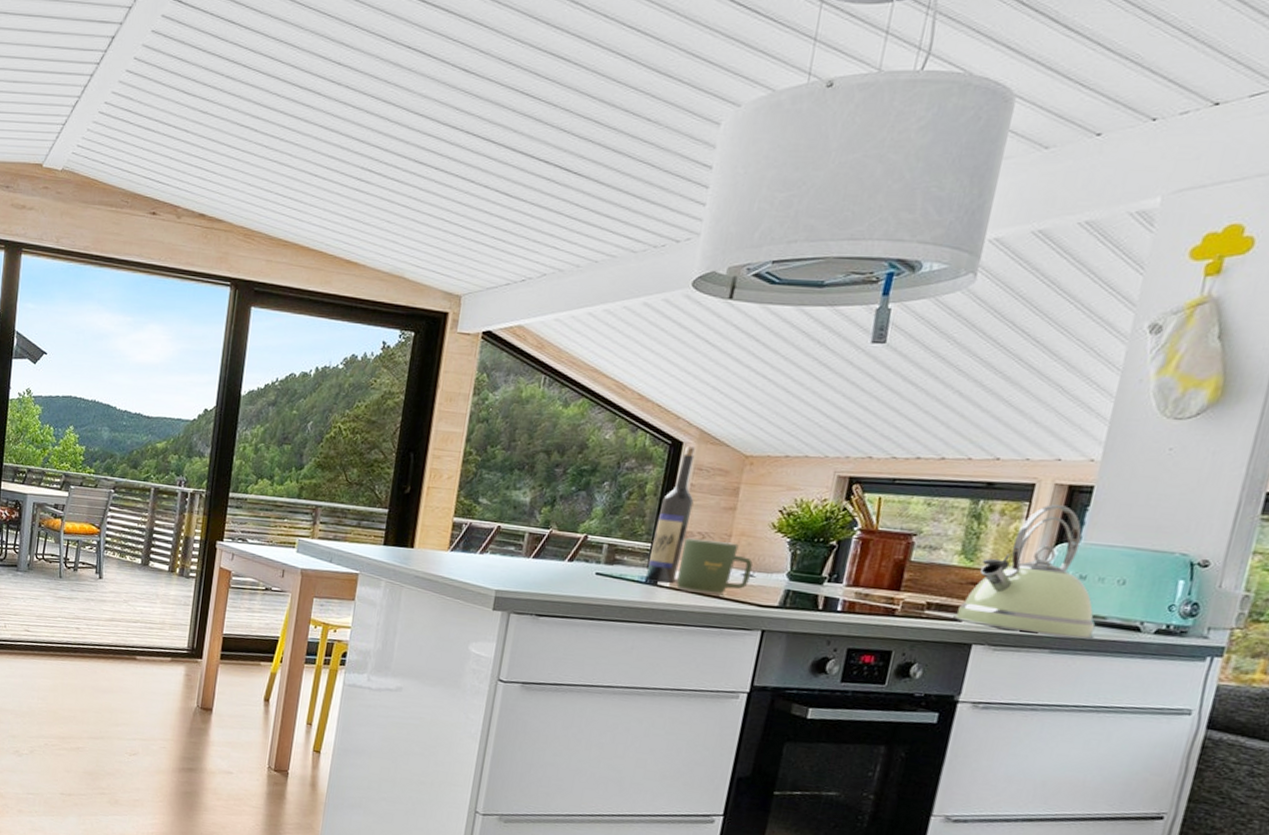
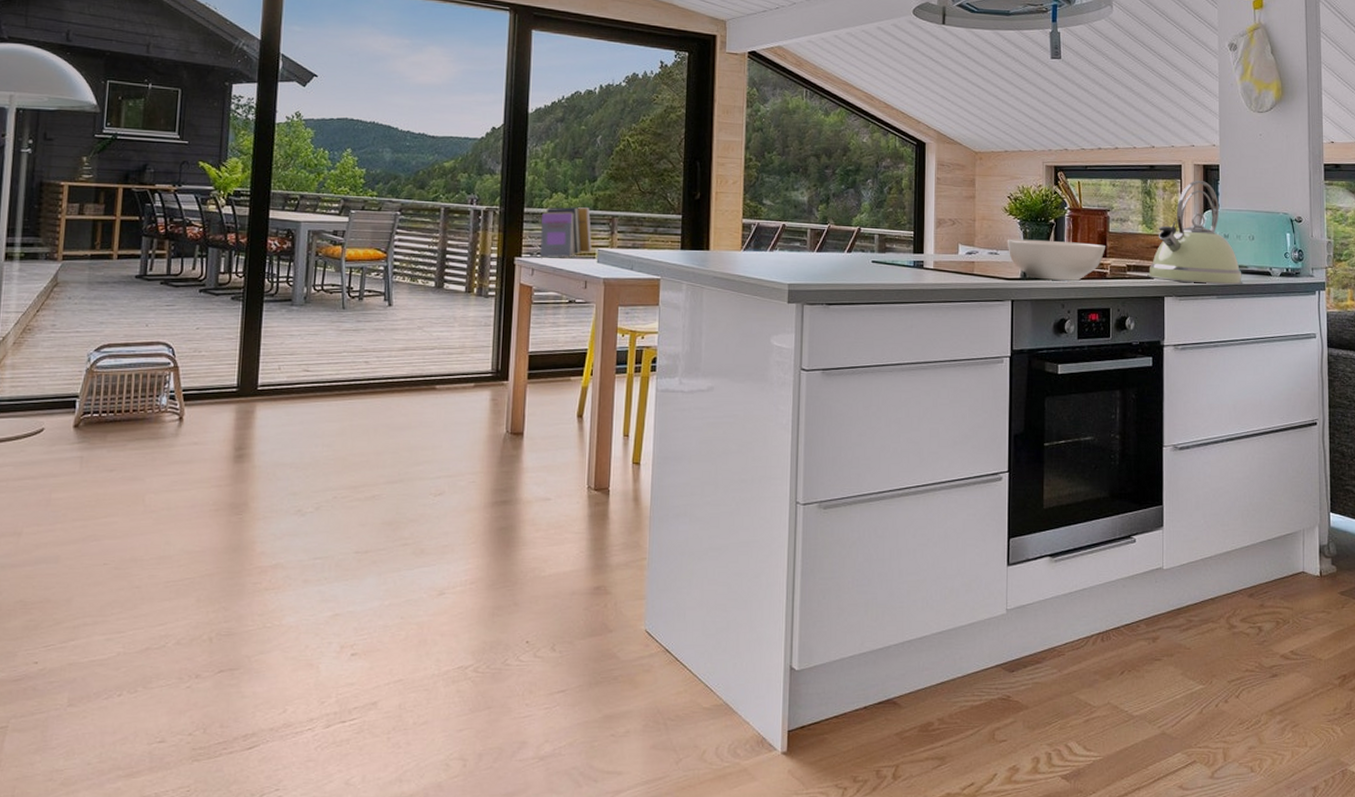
books: none [241,493,294,545] -> present [540,207,592,258]
wine bottle: present [645,446,695,584] -> none [913,146,942,266]
mug: present [676,538,753,596] -> none [939,225,996,273]
bowl: none [768,560,903,616] -> present [1007,238,1106,281]

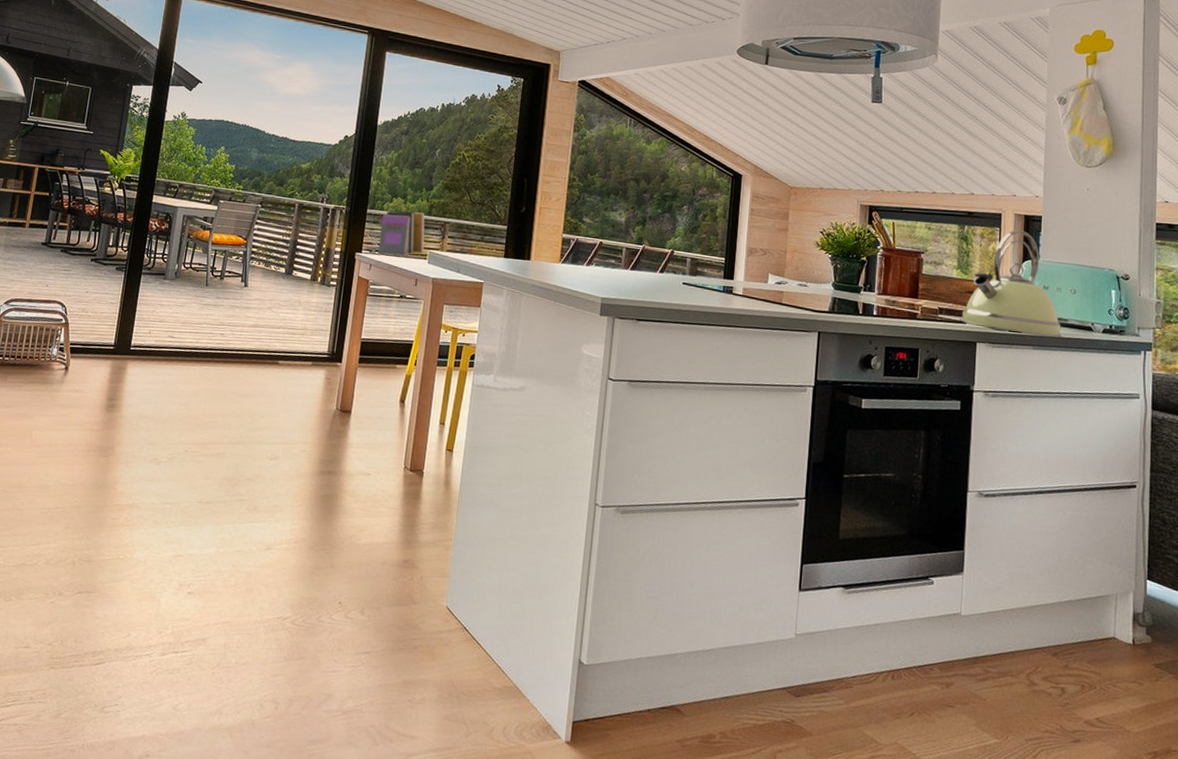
bowl: present [1007,238,1106,281] -> none [817,272,918,319]

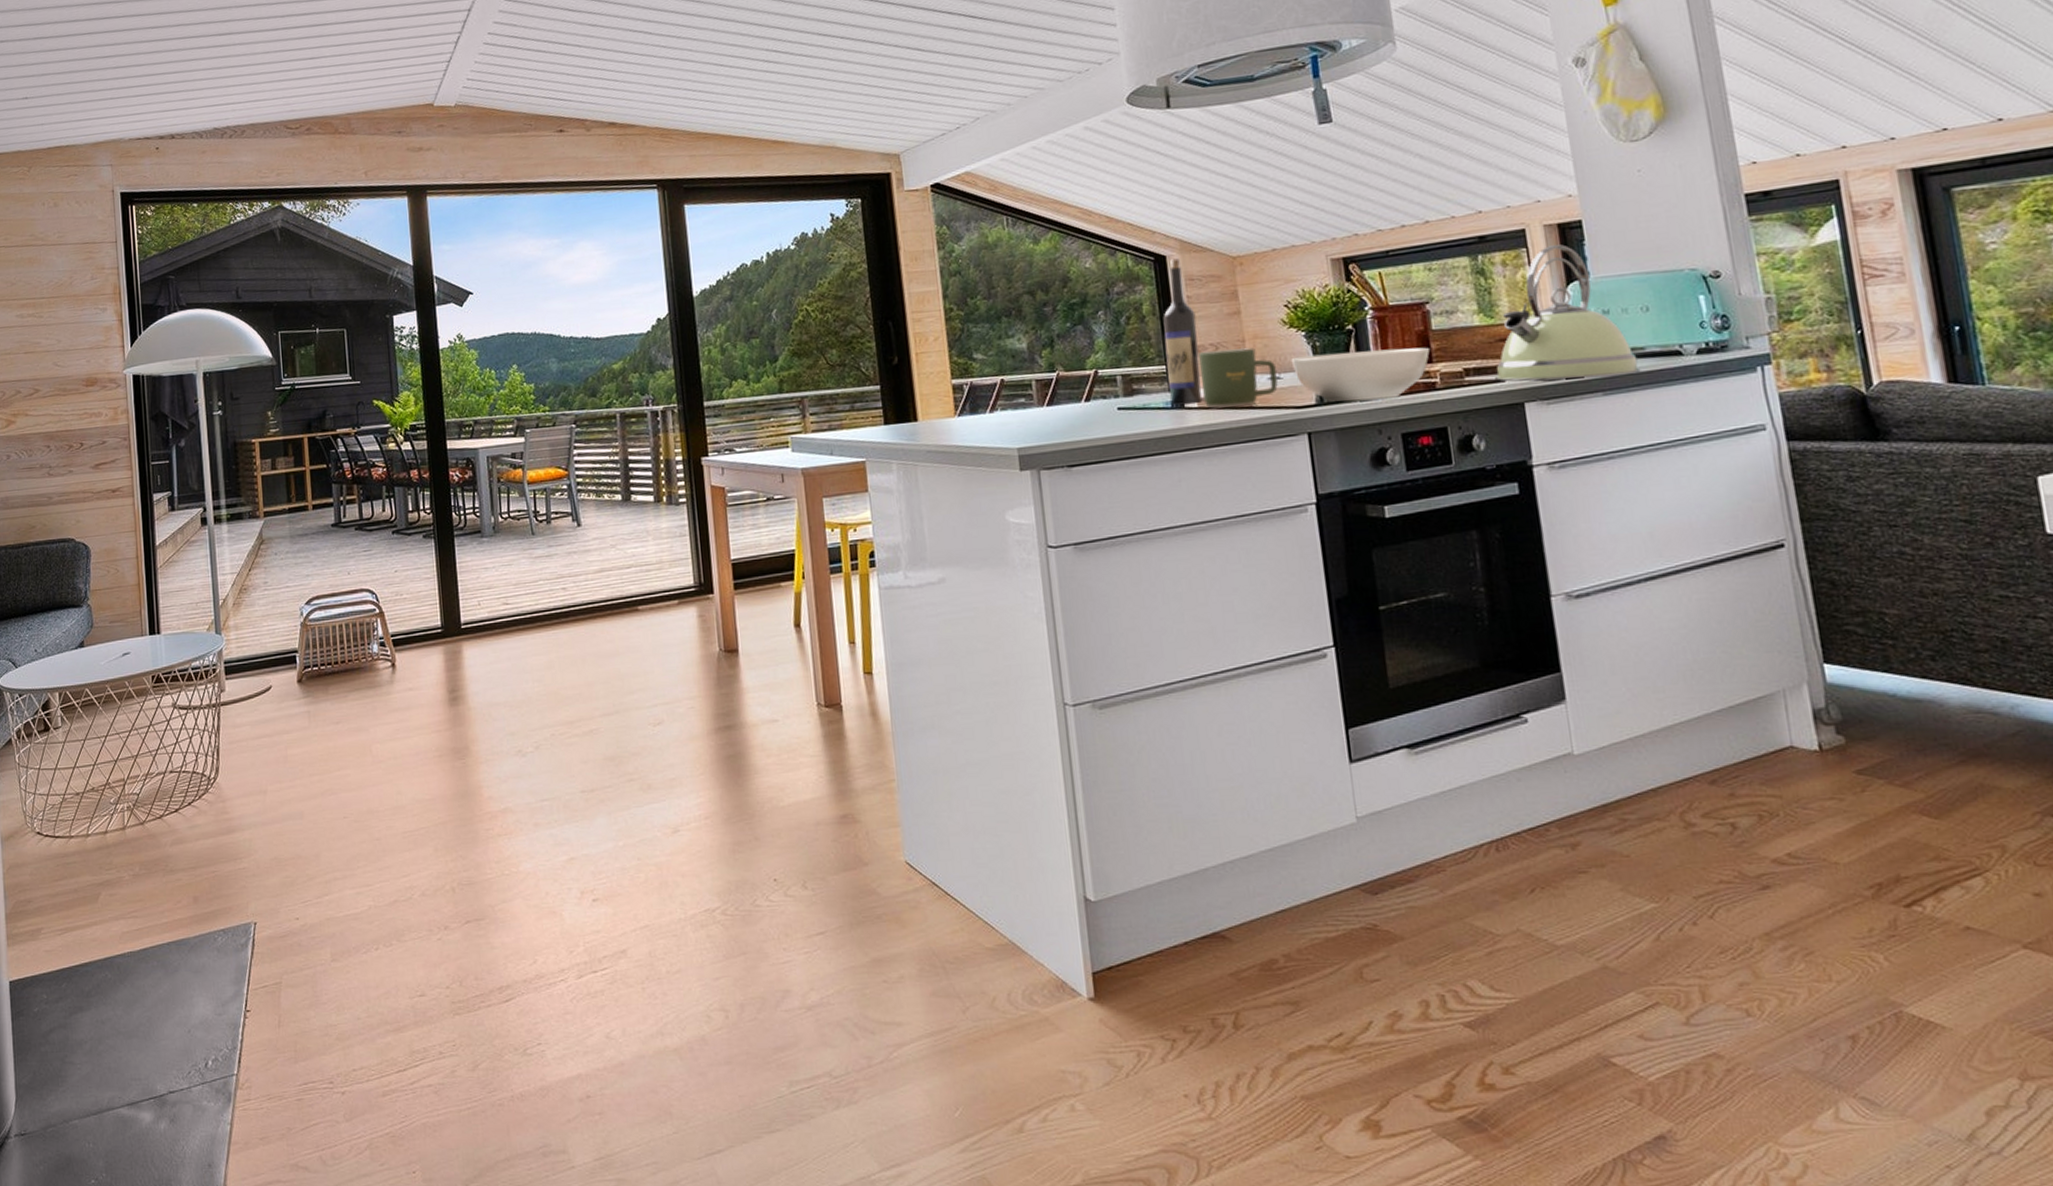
books: present [378,210,425,257] -> none [724,392,784,454]
wine bottle: none [722,178,755,293] -> present [1163,258,1203,405]
mug: none [748,254,805,303] -> present [1199,347,1279,409]
bowl: none [817,272,918,319] -> present [1290,347,1431,402]

